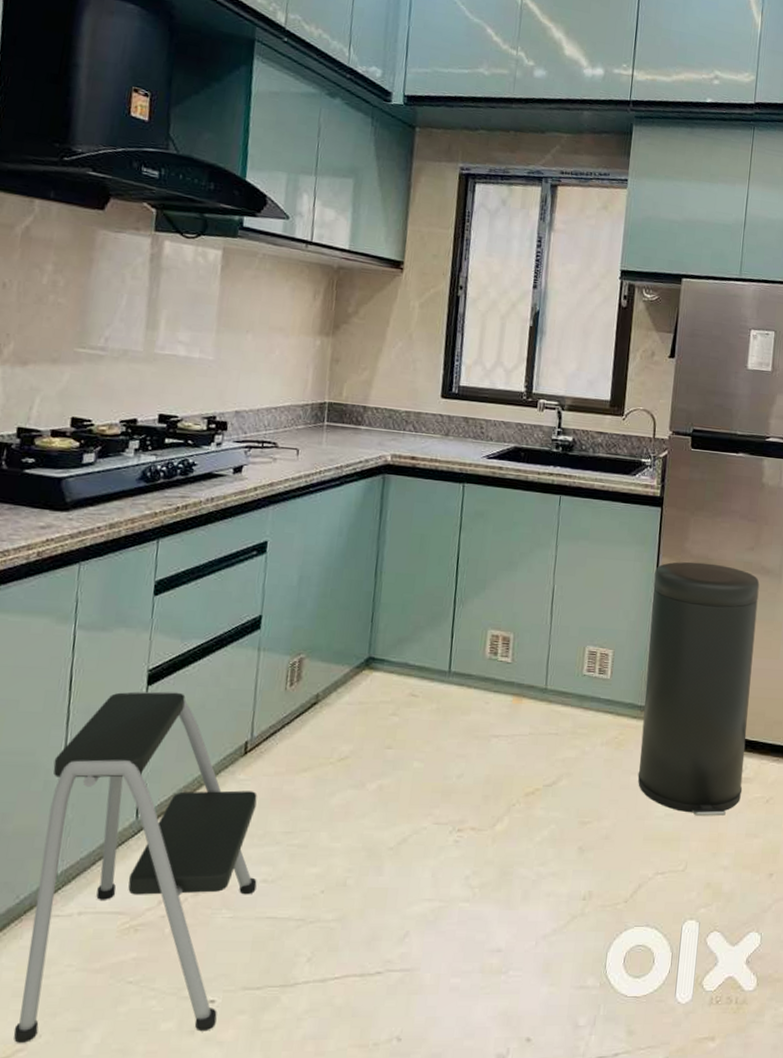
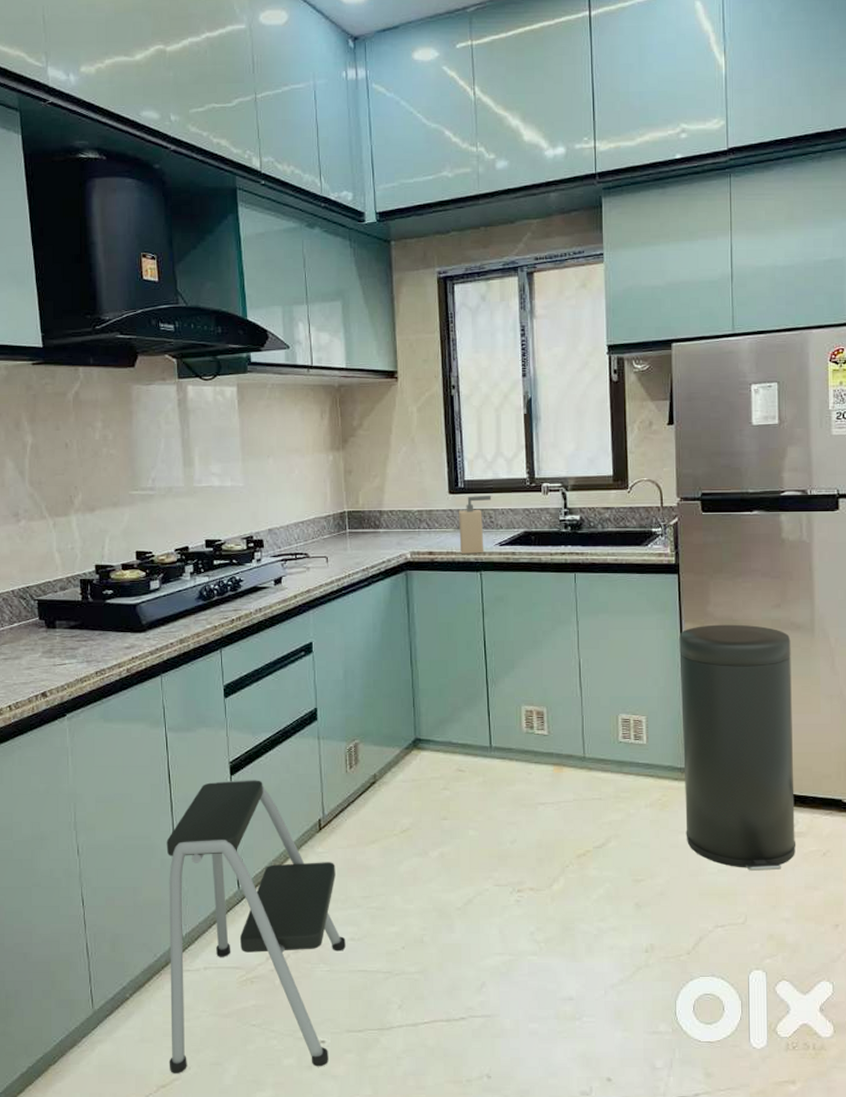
soap dispenser: none [445,403,486,465] -> present [459,496,492,554]

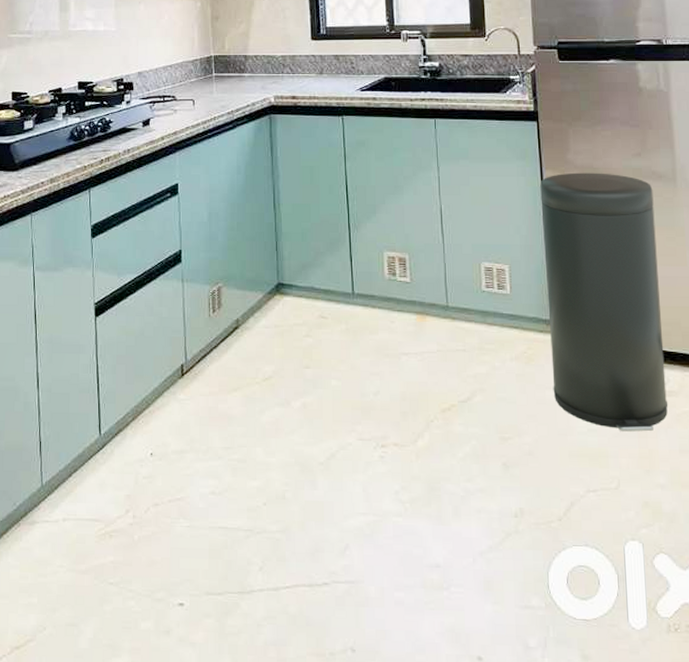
step stool: present [166,780,346,1075] -> none [24,322,206,635]
soap dispenser: present [459,496,492,554] -> none [321,42,353,98]

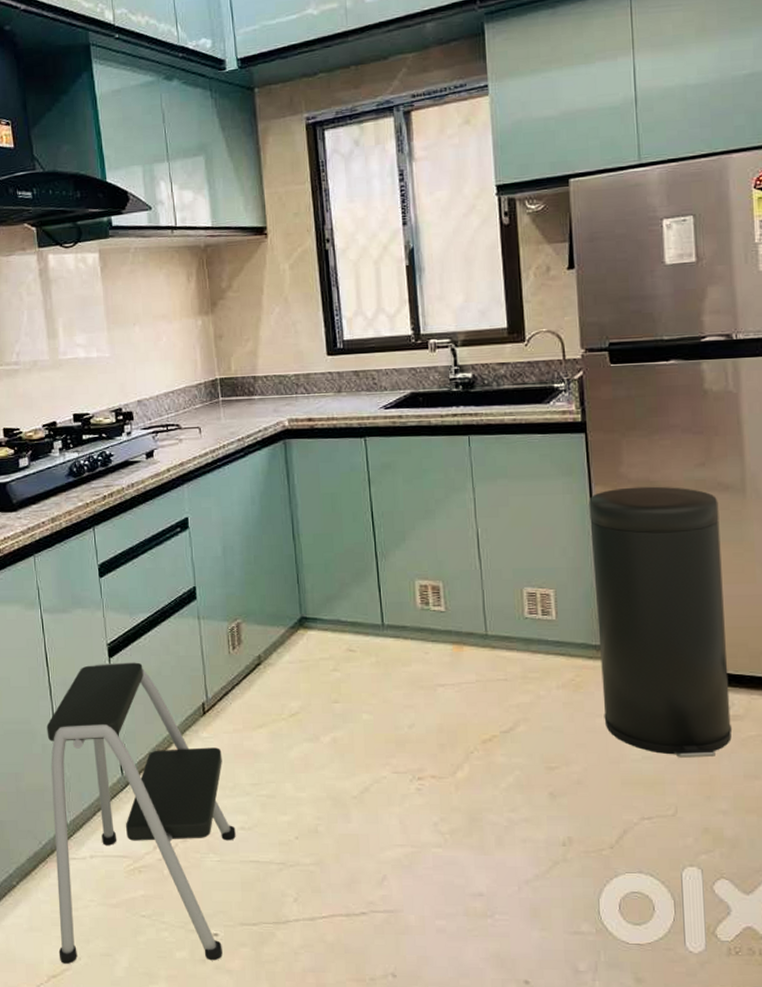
step stool: none [24,322,206,635] -> present [46,662,236,965]

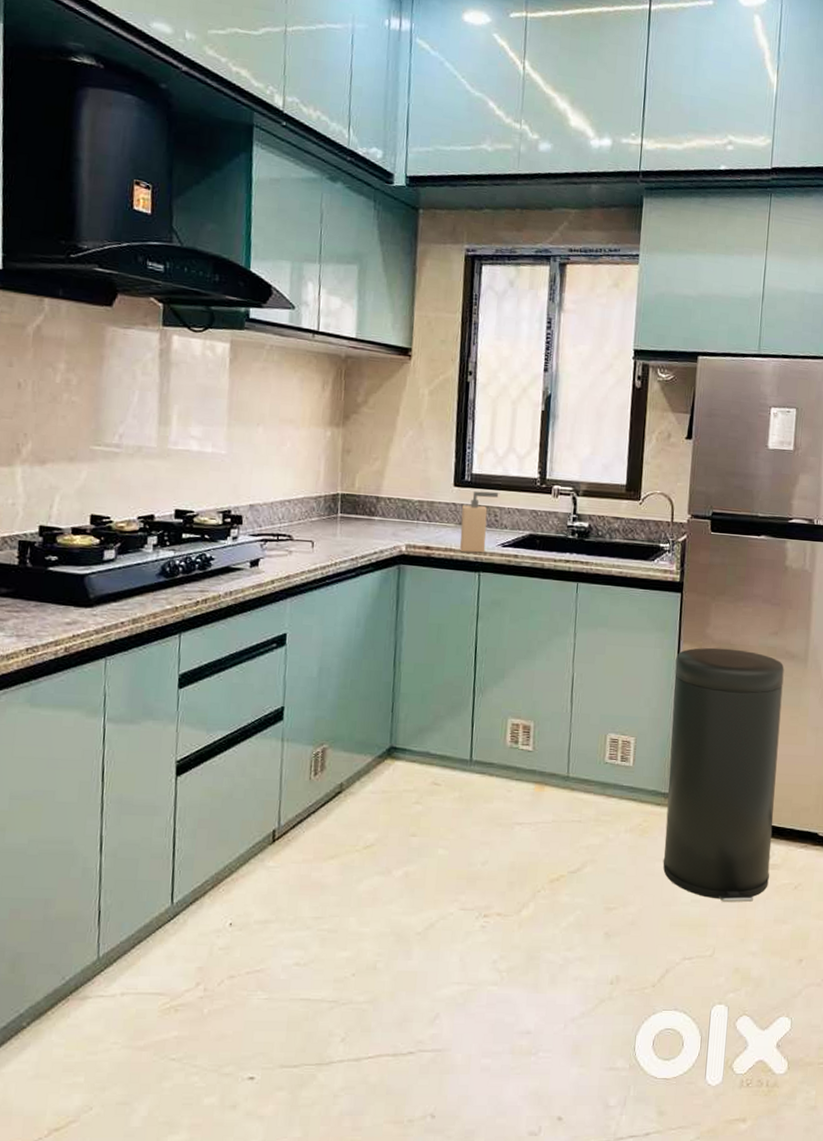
step stool: present [46,662,236,965] -> none [66,781,290,1116]
soap dispenser: none [339,355,374,419] -> present [460,491,499,553]

